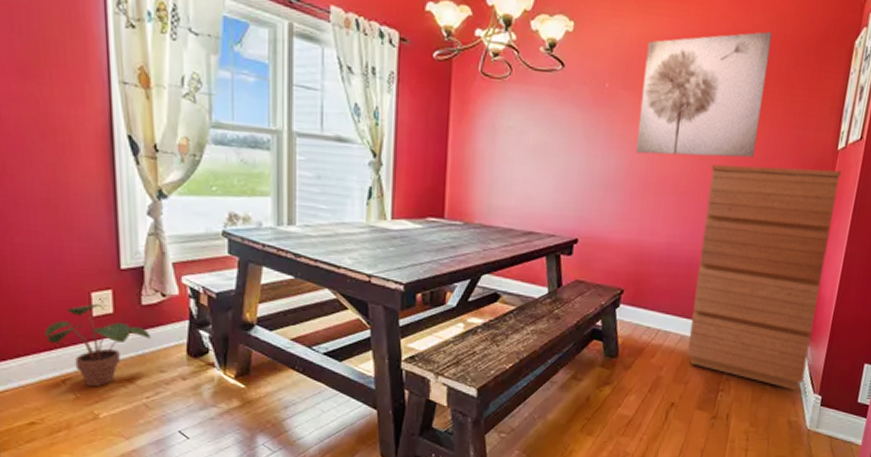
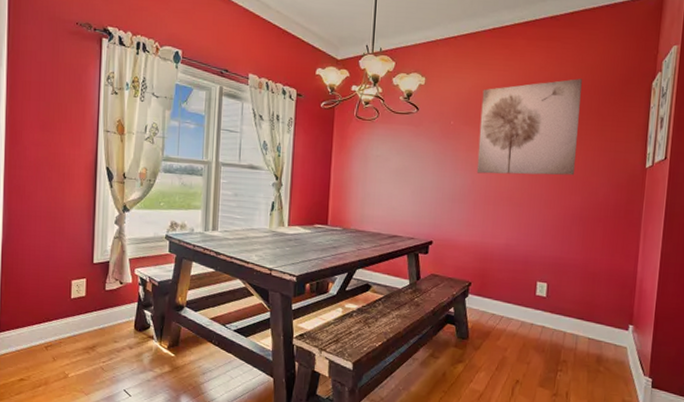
potted plant: present [44,303,150,387] -> none [37,288,110,353]
dresser: present [686,164,842,389] -> none [527,181,652,372]

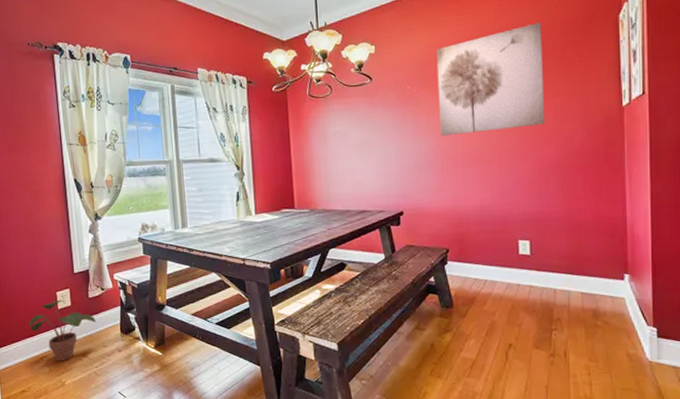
potted plant: none [37,288,110,353] -> present [28,299,96,362]

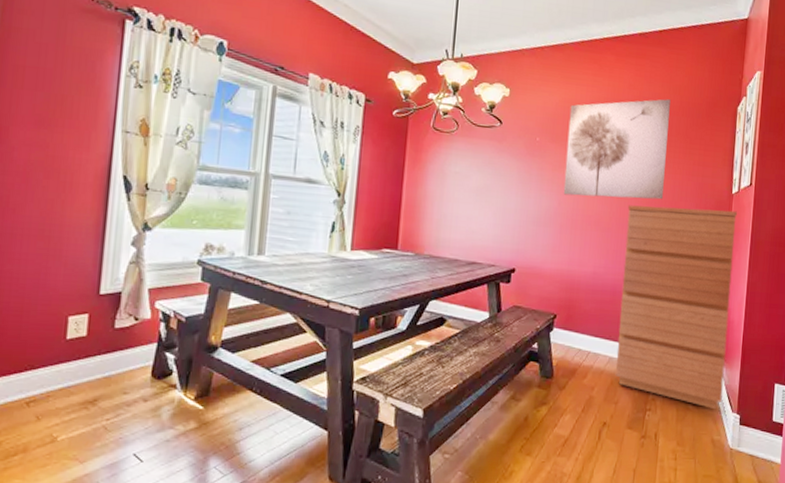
potted plant: present [28,299,96,362] -> none [17,326,119,409]
dresser: none [508,123,634,324] -> present [615,205,738,409]

